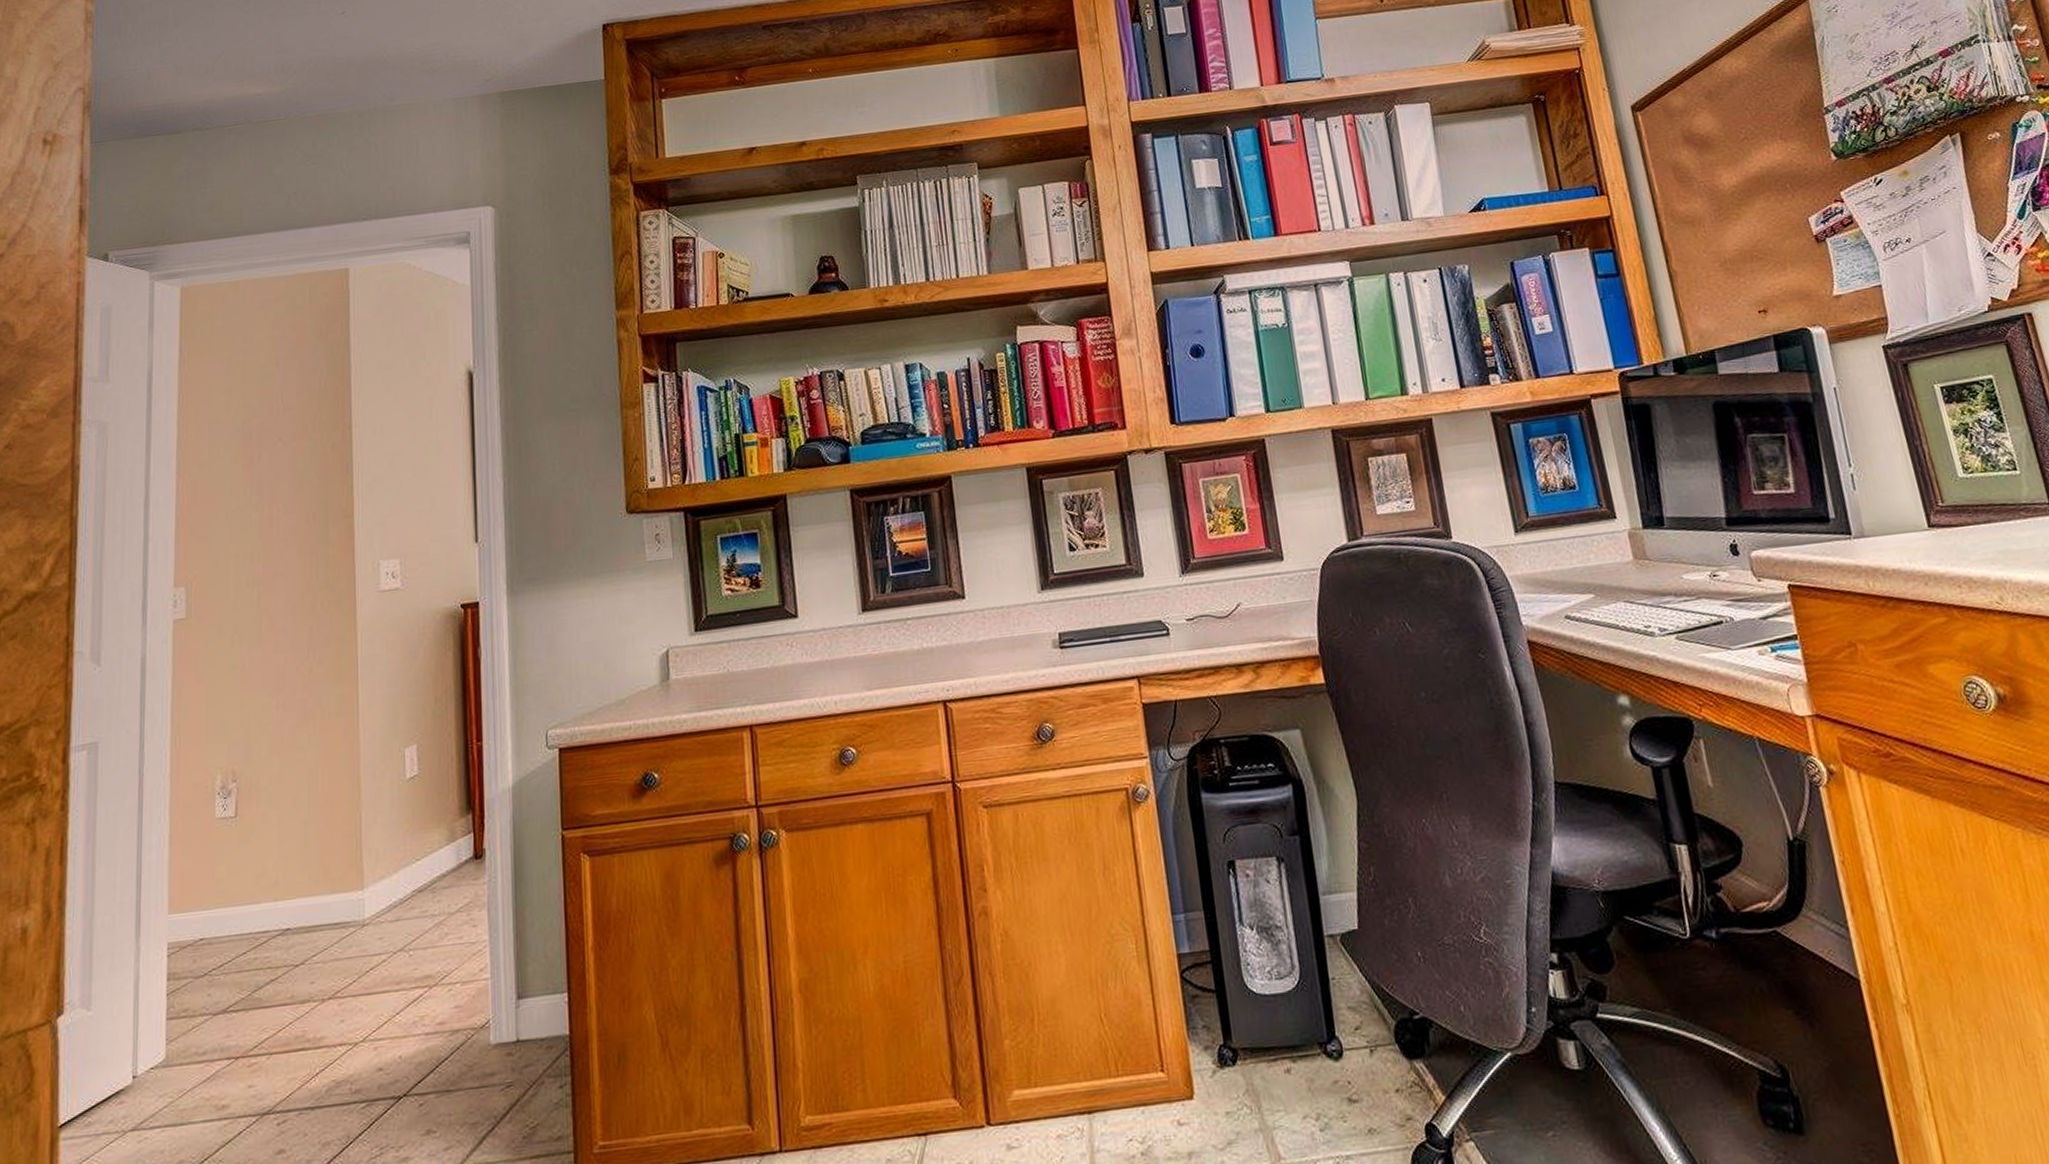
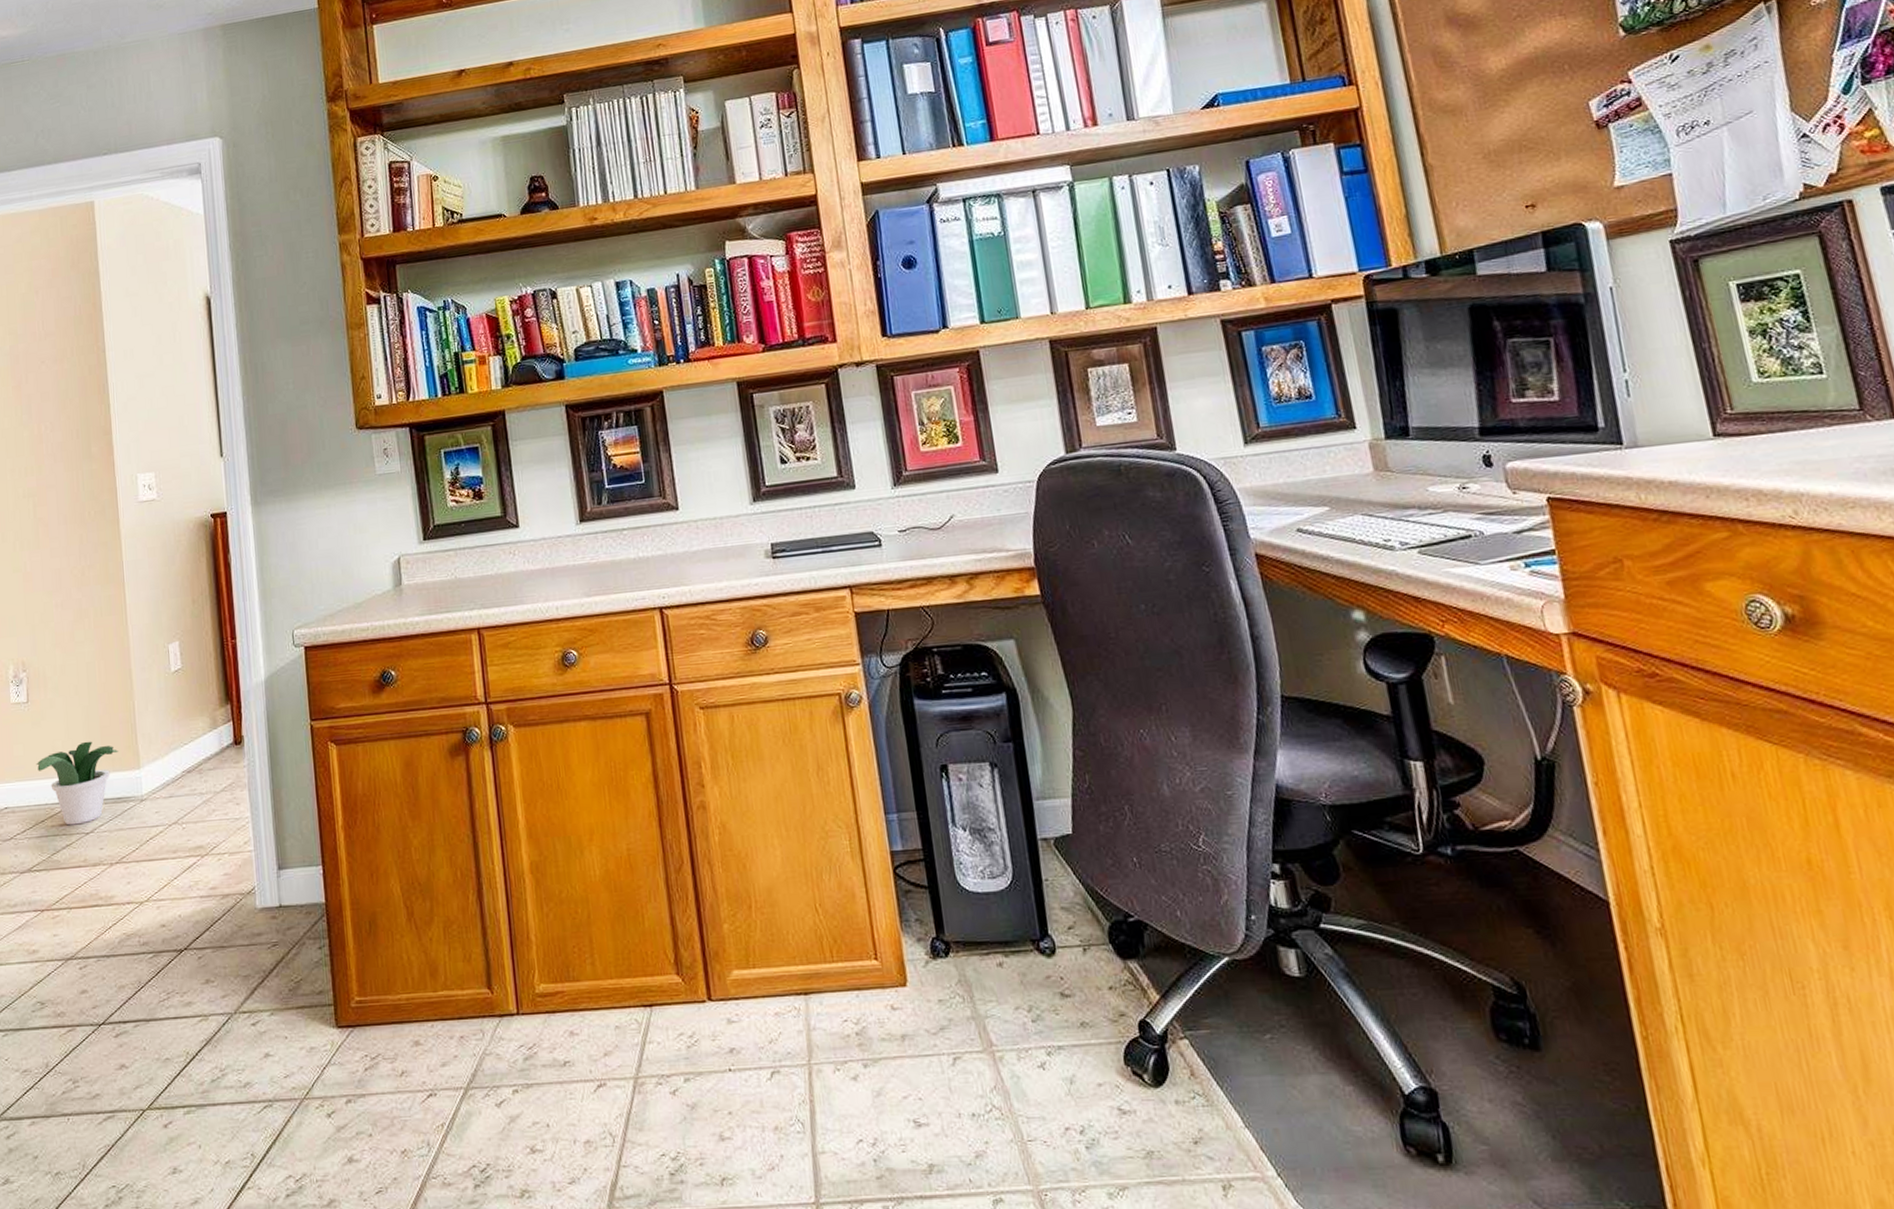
potted plant: none [241,859,340,957] -> present [36,741,119,826]

